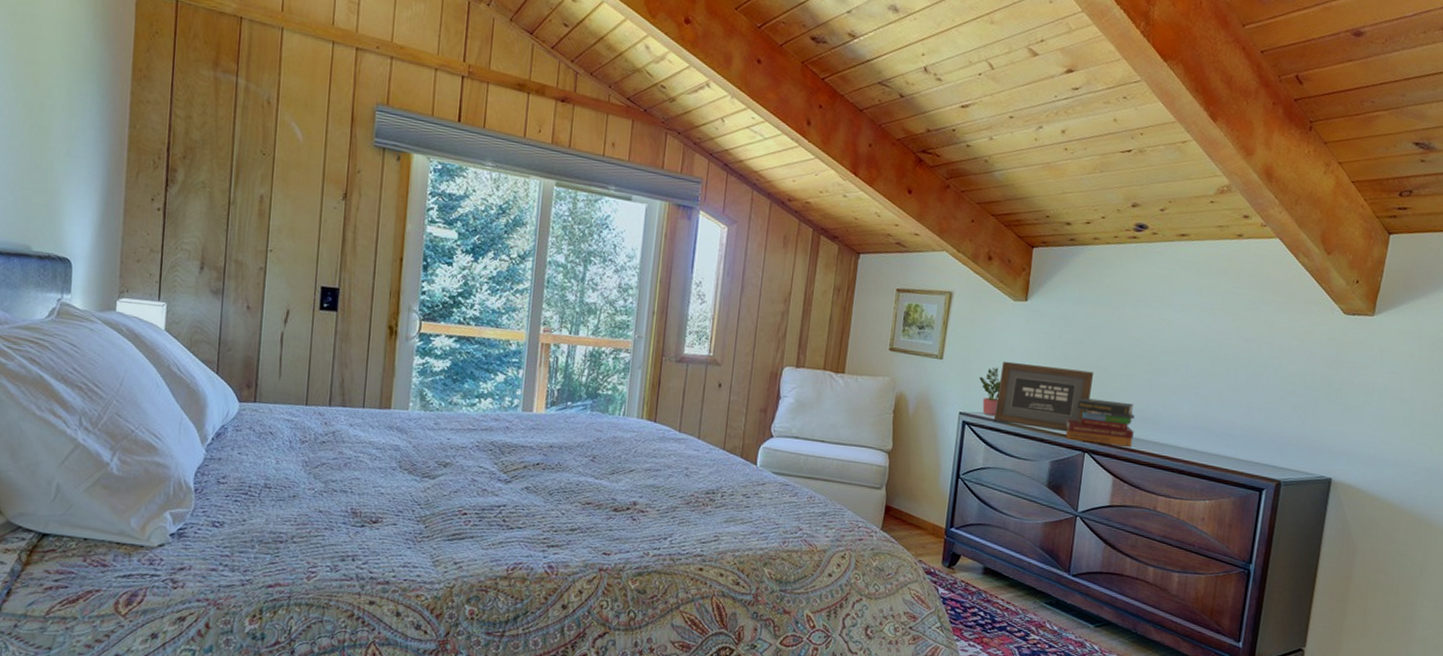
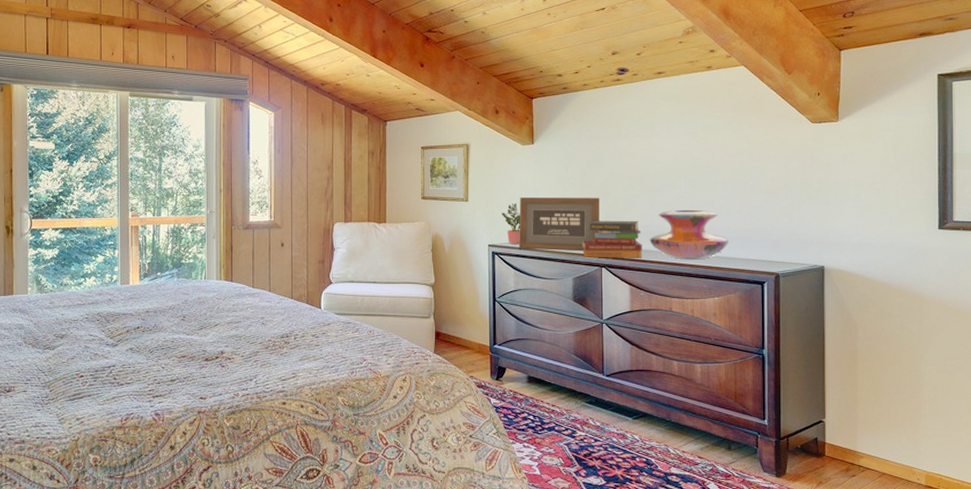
decorative vase: none [1142,395,1232,456] -> present [649,209,729,260]

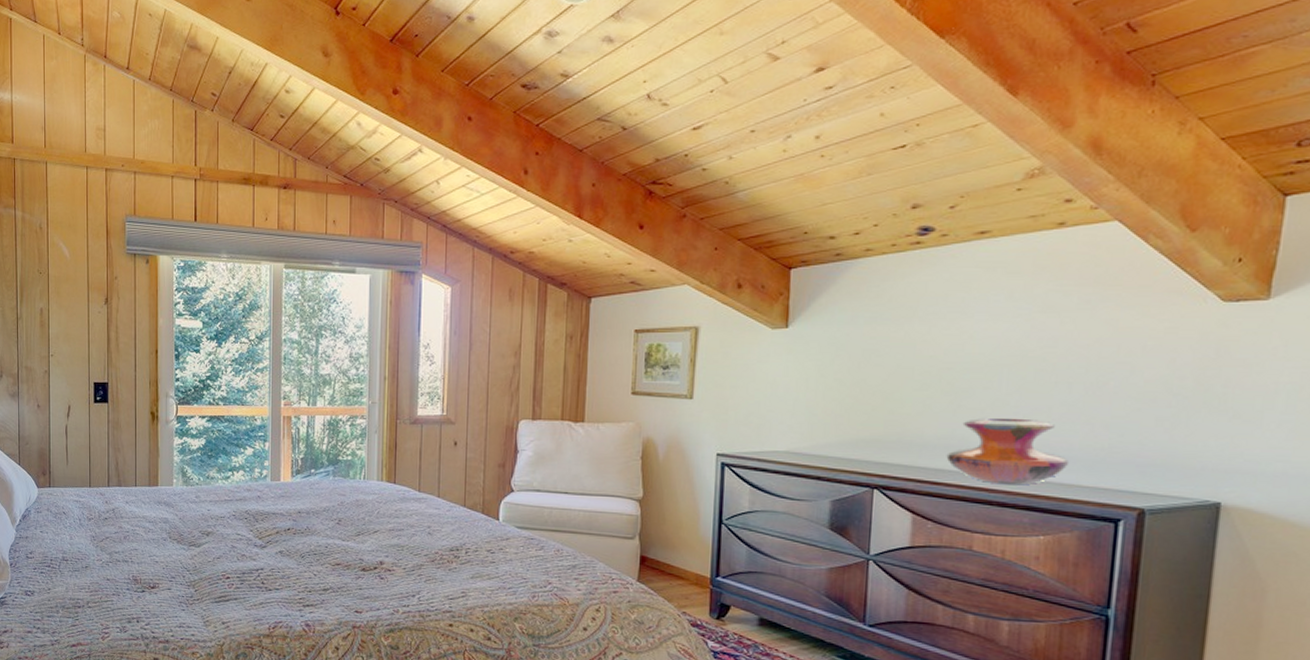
potted plant: present [502,202,520,245] -> none [737,402,763,456]
picture frame: present [519,197,599,252] -> none [759,395,877,467]
books: present [581,220,642,259] -> none [846,428,935,481]

